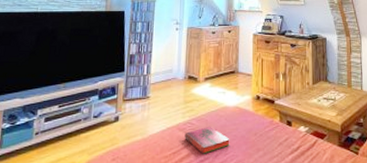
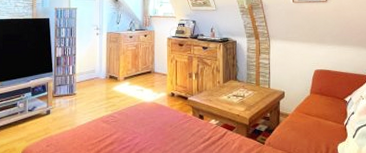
hardback book: present [184,126,230,154] -> none [108,119,148,142]

